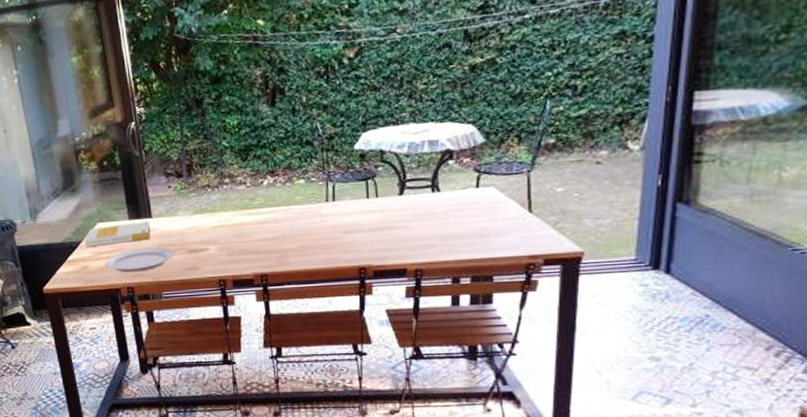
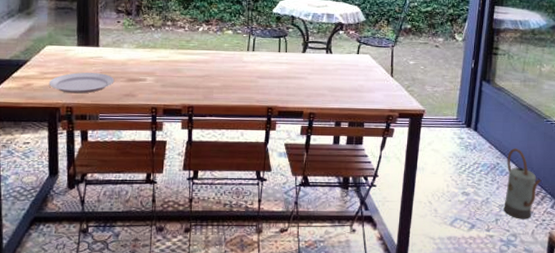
book: present [84,221,151,247] -> none [31,49,97,67]
watering can: none [719,293,786,390] -> present [504,148,542,219]

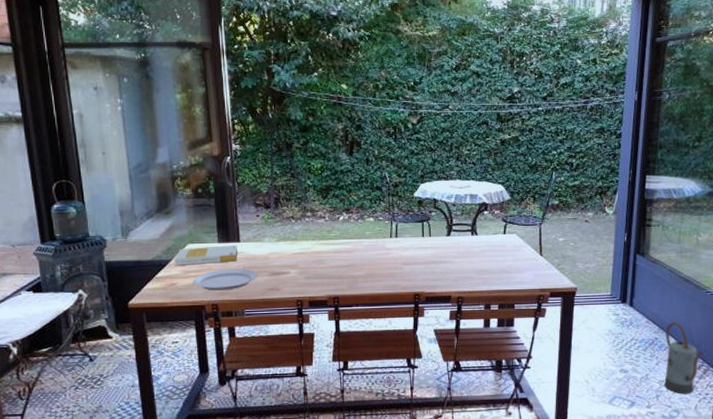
book: none [31,49,97,67] -> present [174,245,238,265]

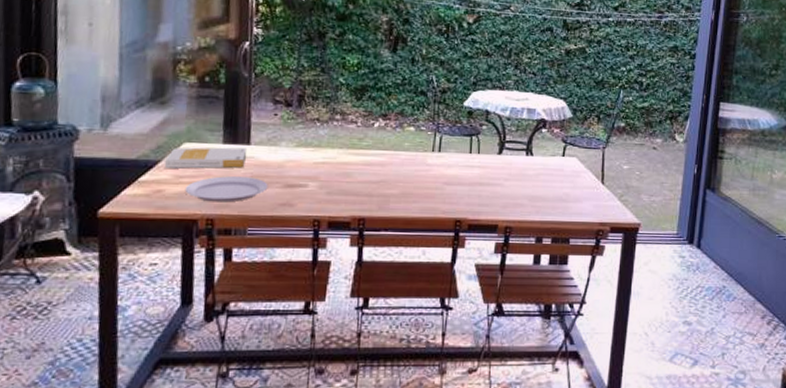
watering can: present [664,322,703,394] -> none [731,269,774,353]

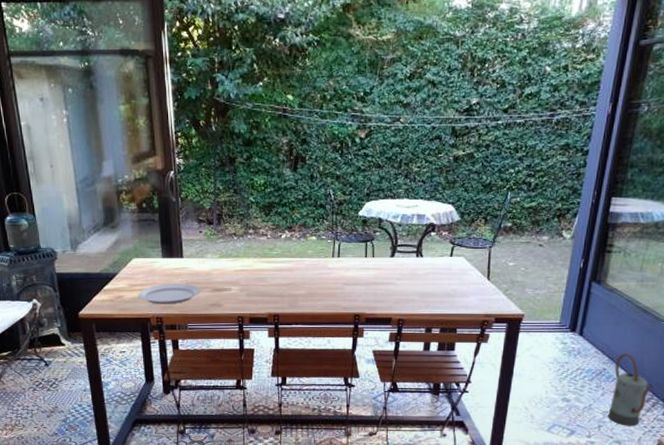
book: present [164,147,247,169] -> none [120,261,182,279]
watering can: none [731,269,774,353] -> present [608,353,654,426]

